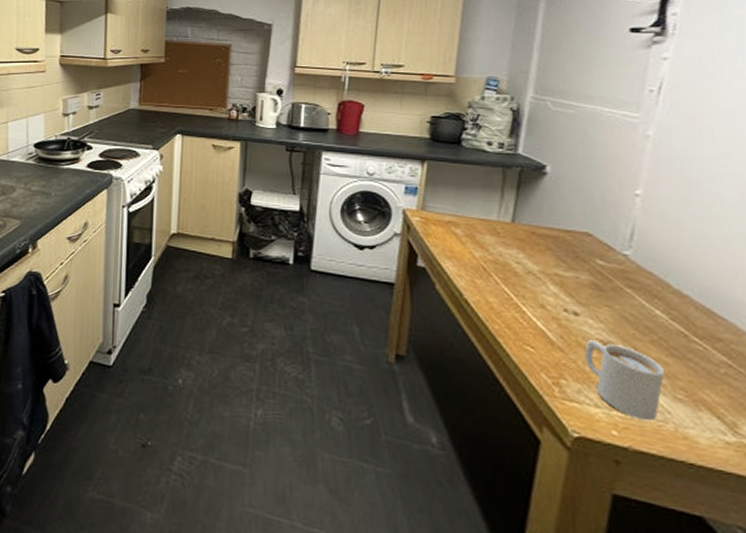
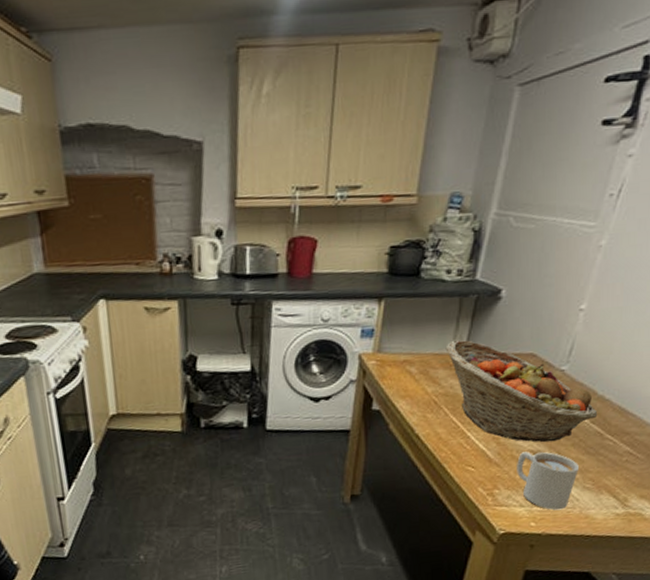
fruit basket: none [491,208,677,334] -> present [445,339,598,443]

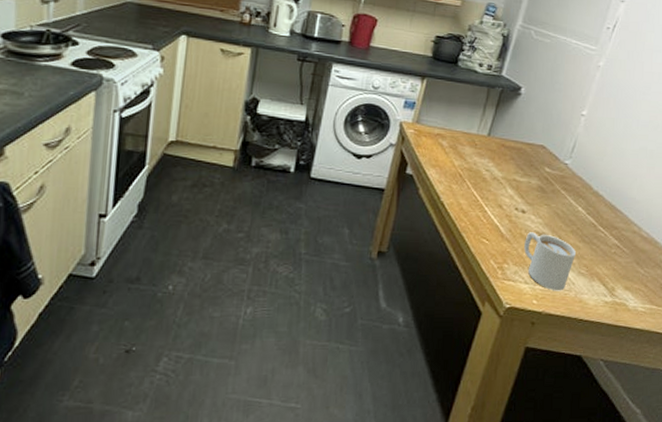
fruit basket: present [445,339,598,443] -> none [473,123,593,226]

